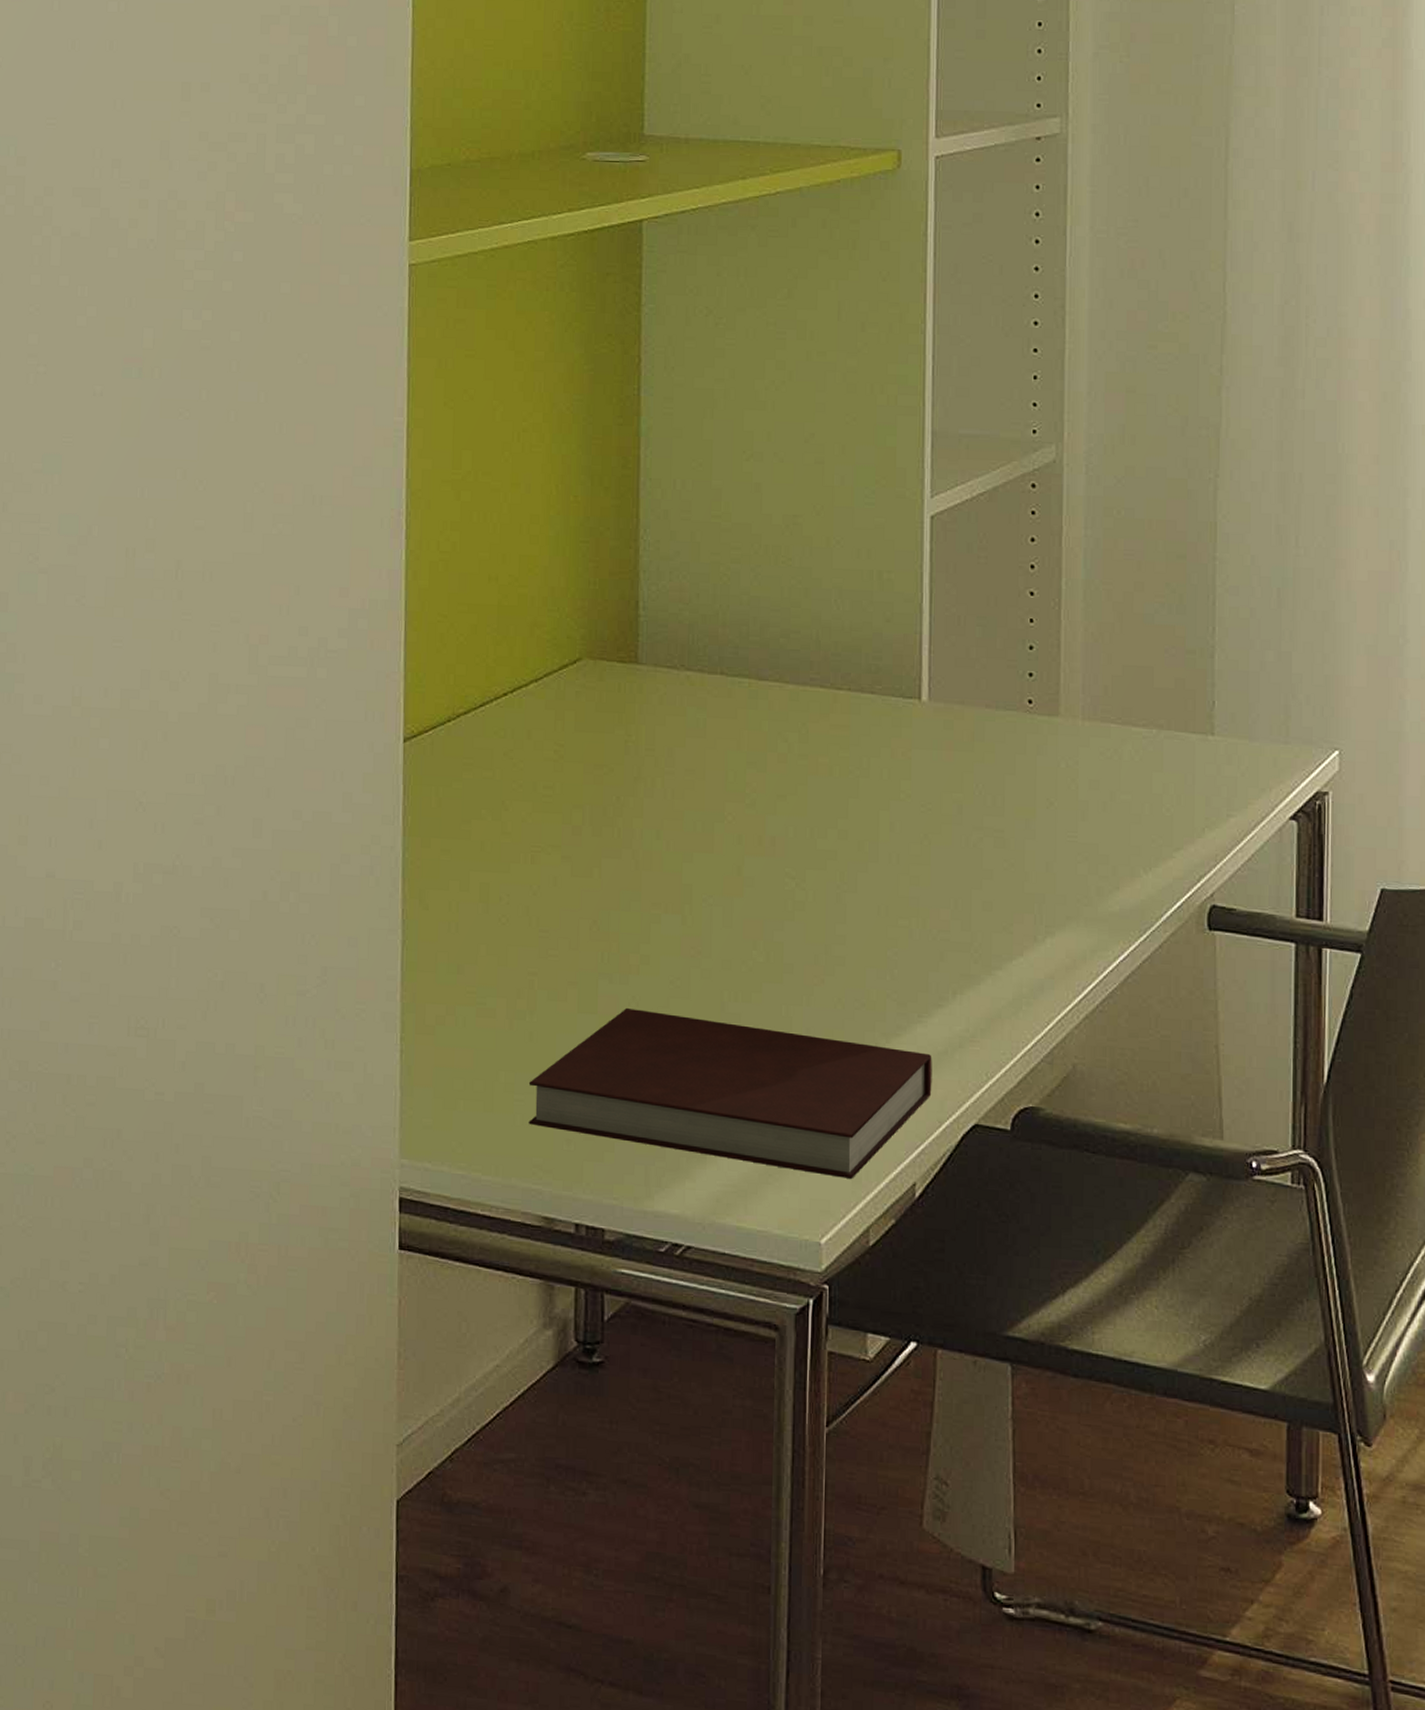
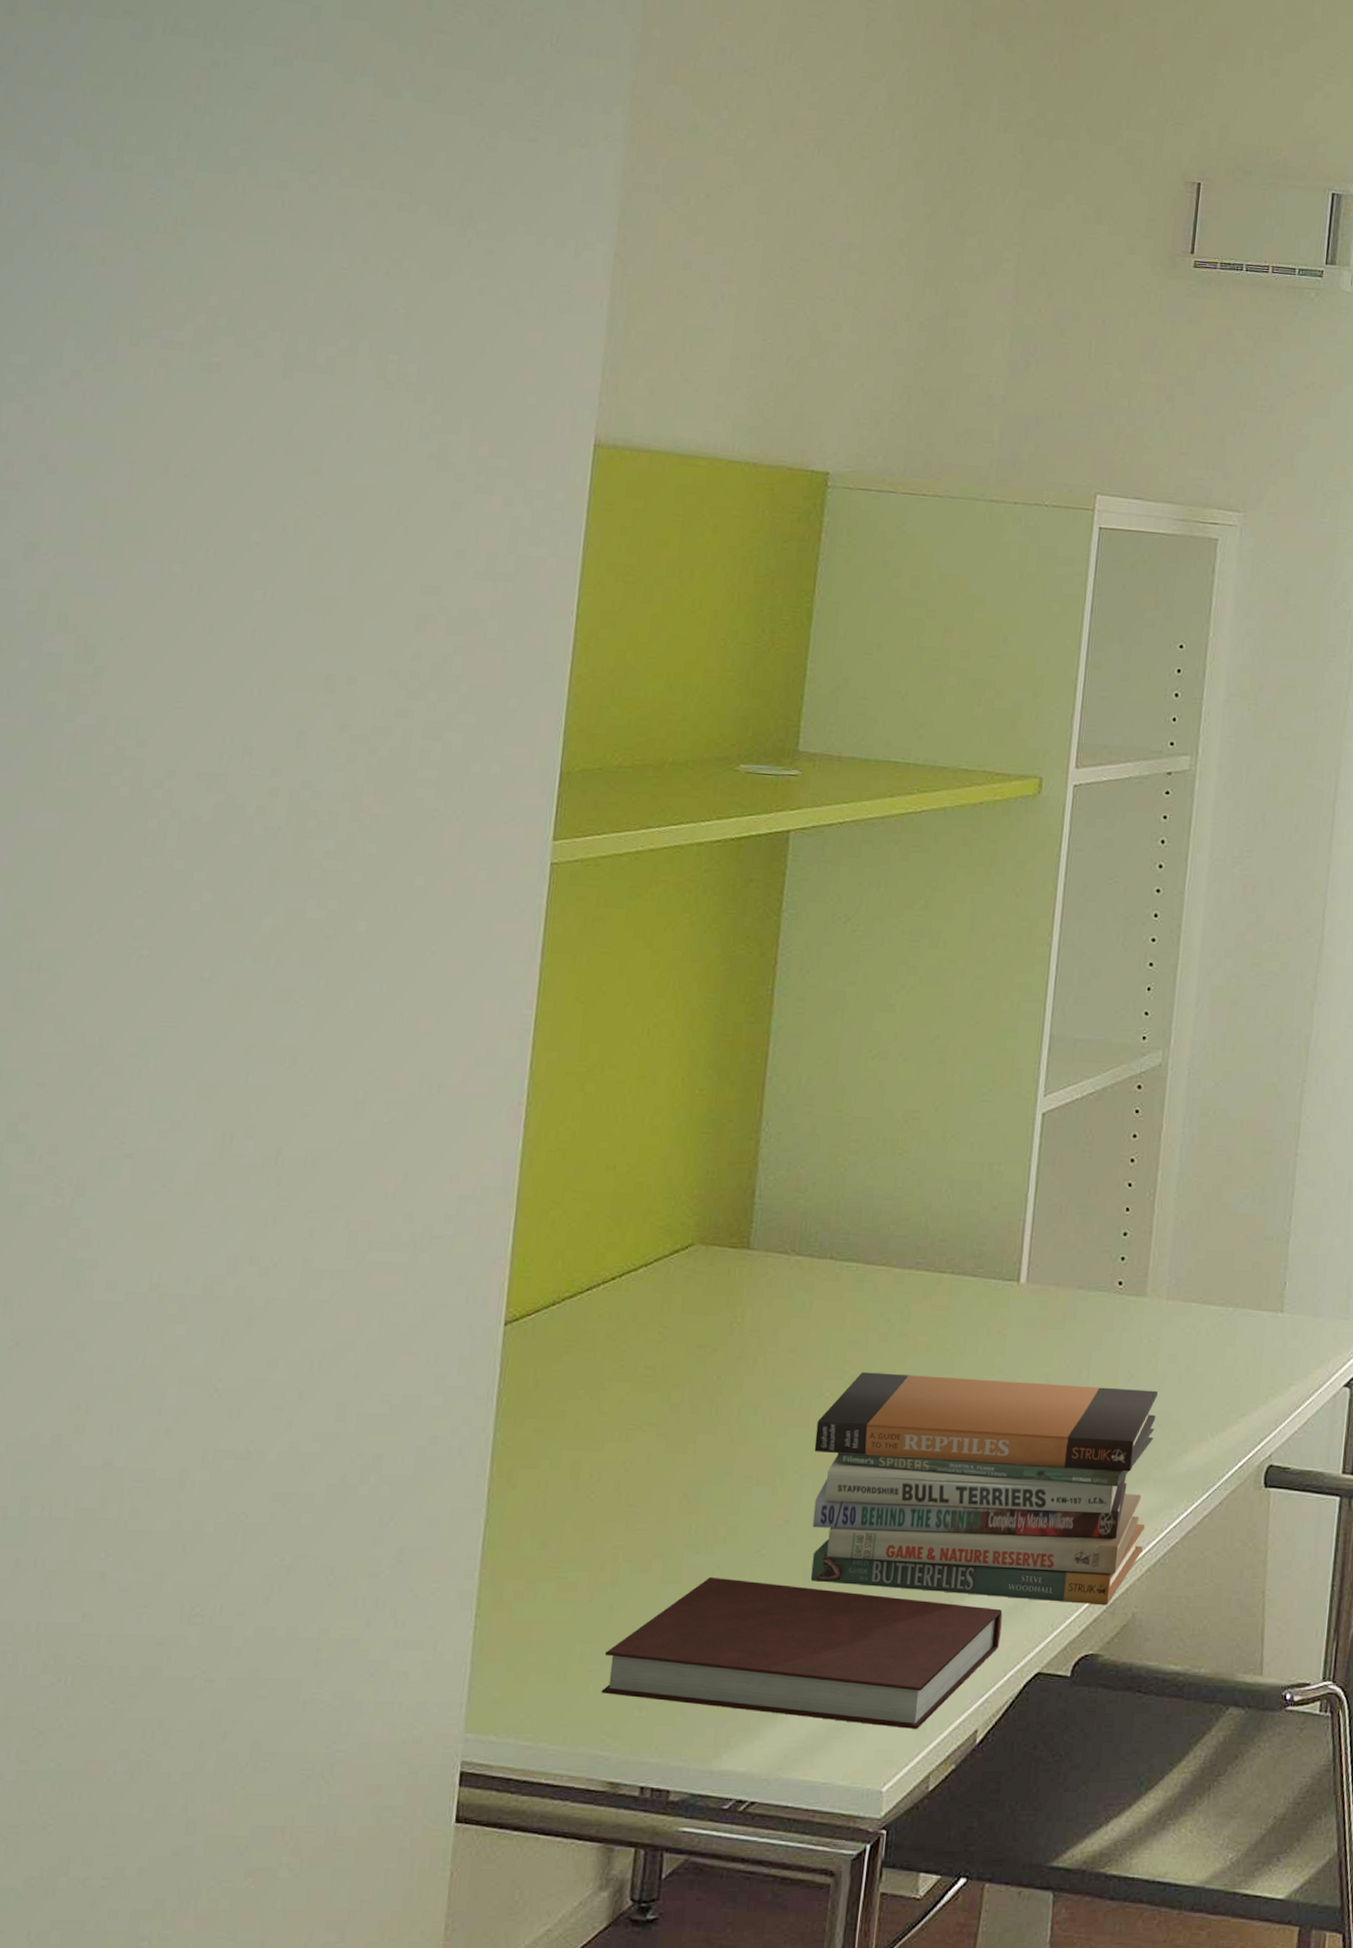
book stack: none [721,795,1082,1055] -> present [811,1372,1159,1606]

